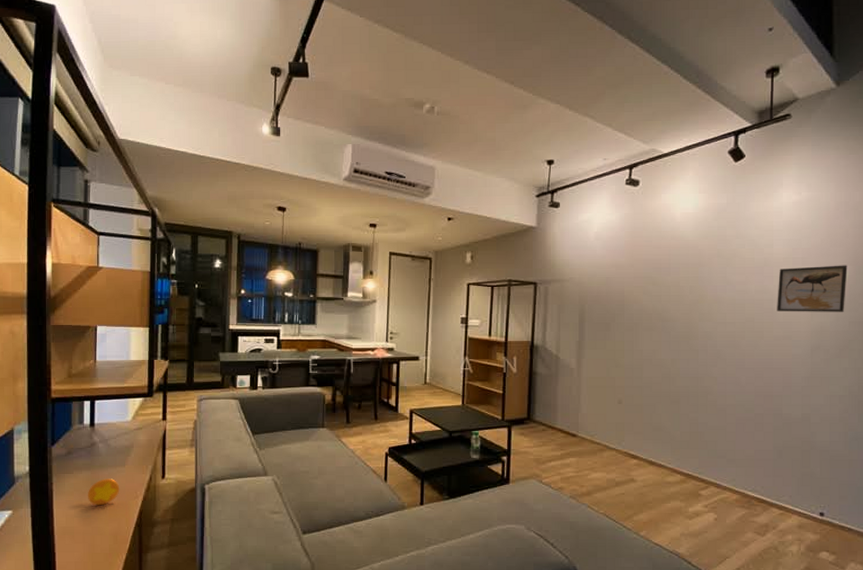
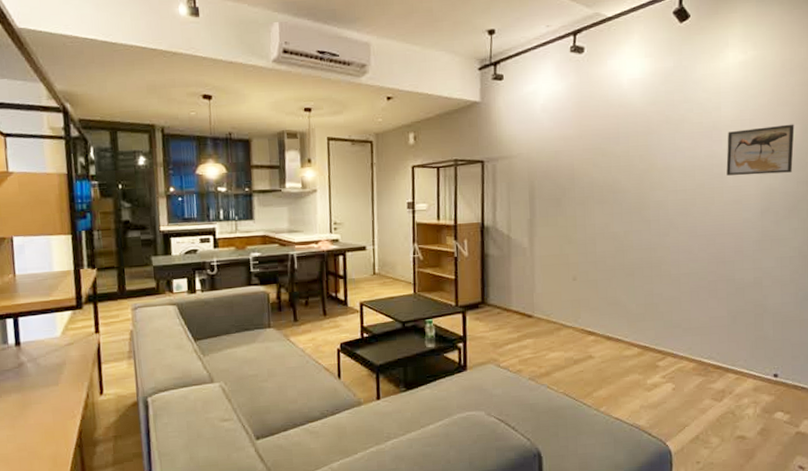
coin: present [88,479,120,506] -> none [20,399,55,429]

